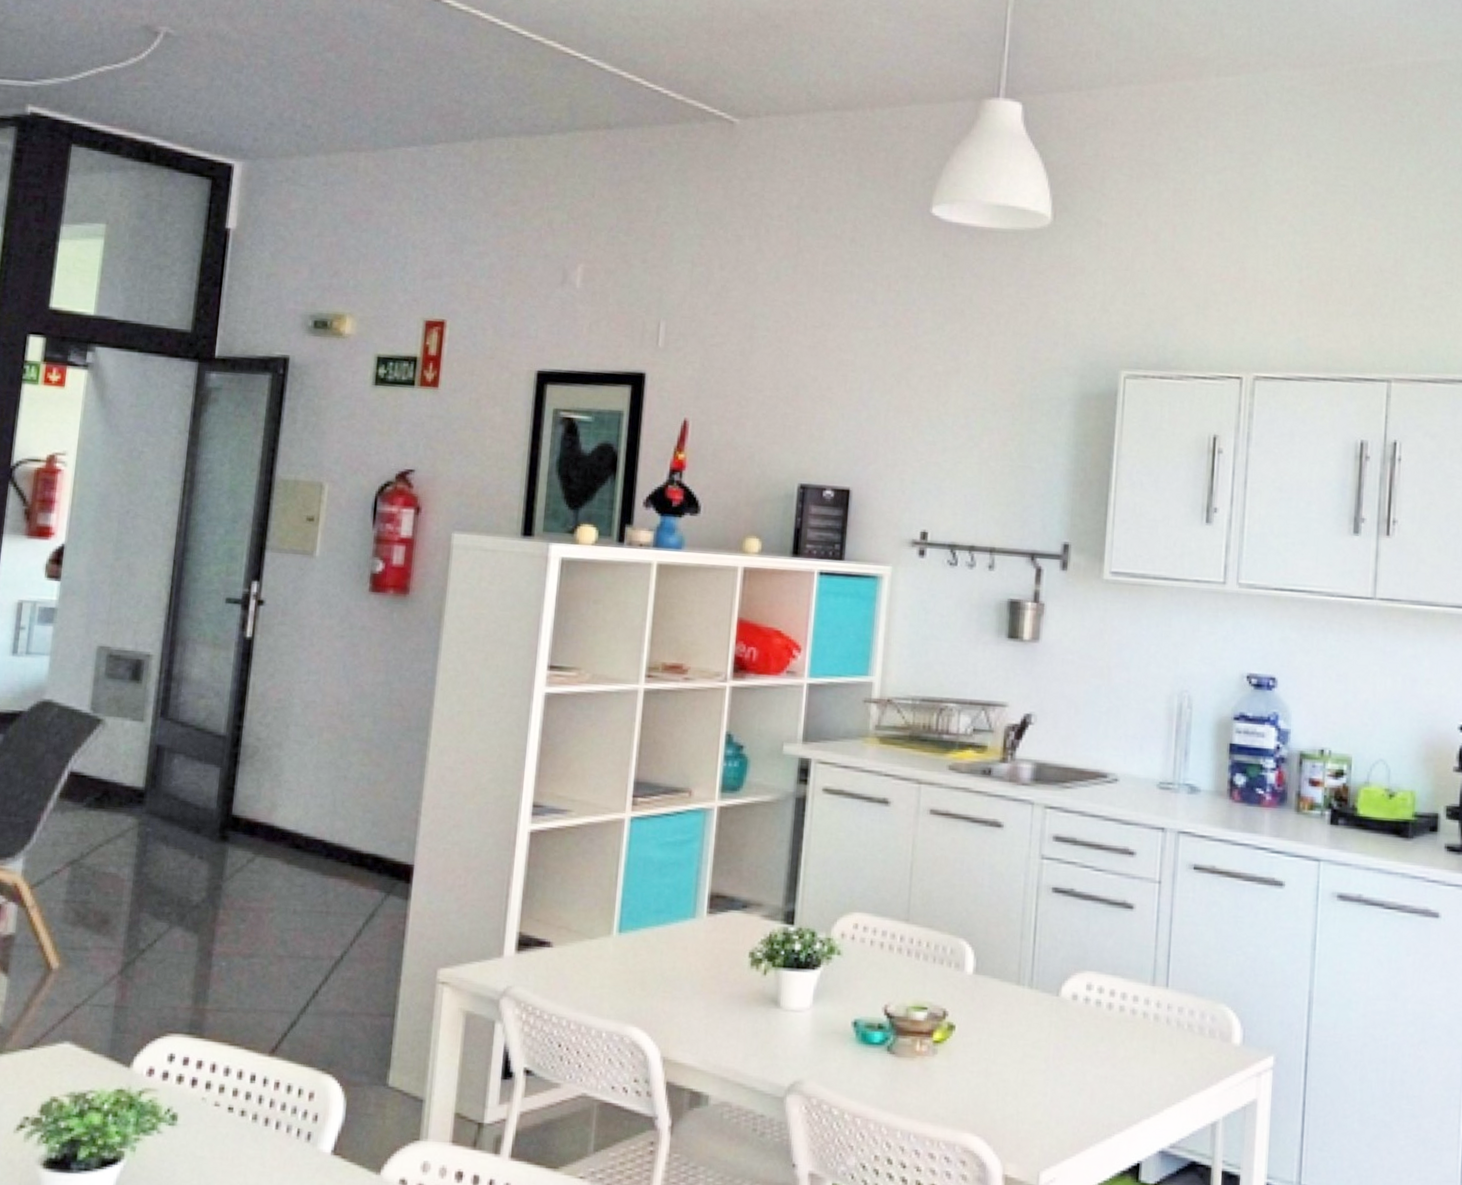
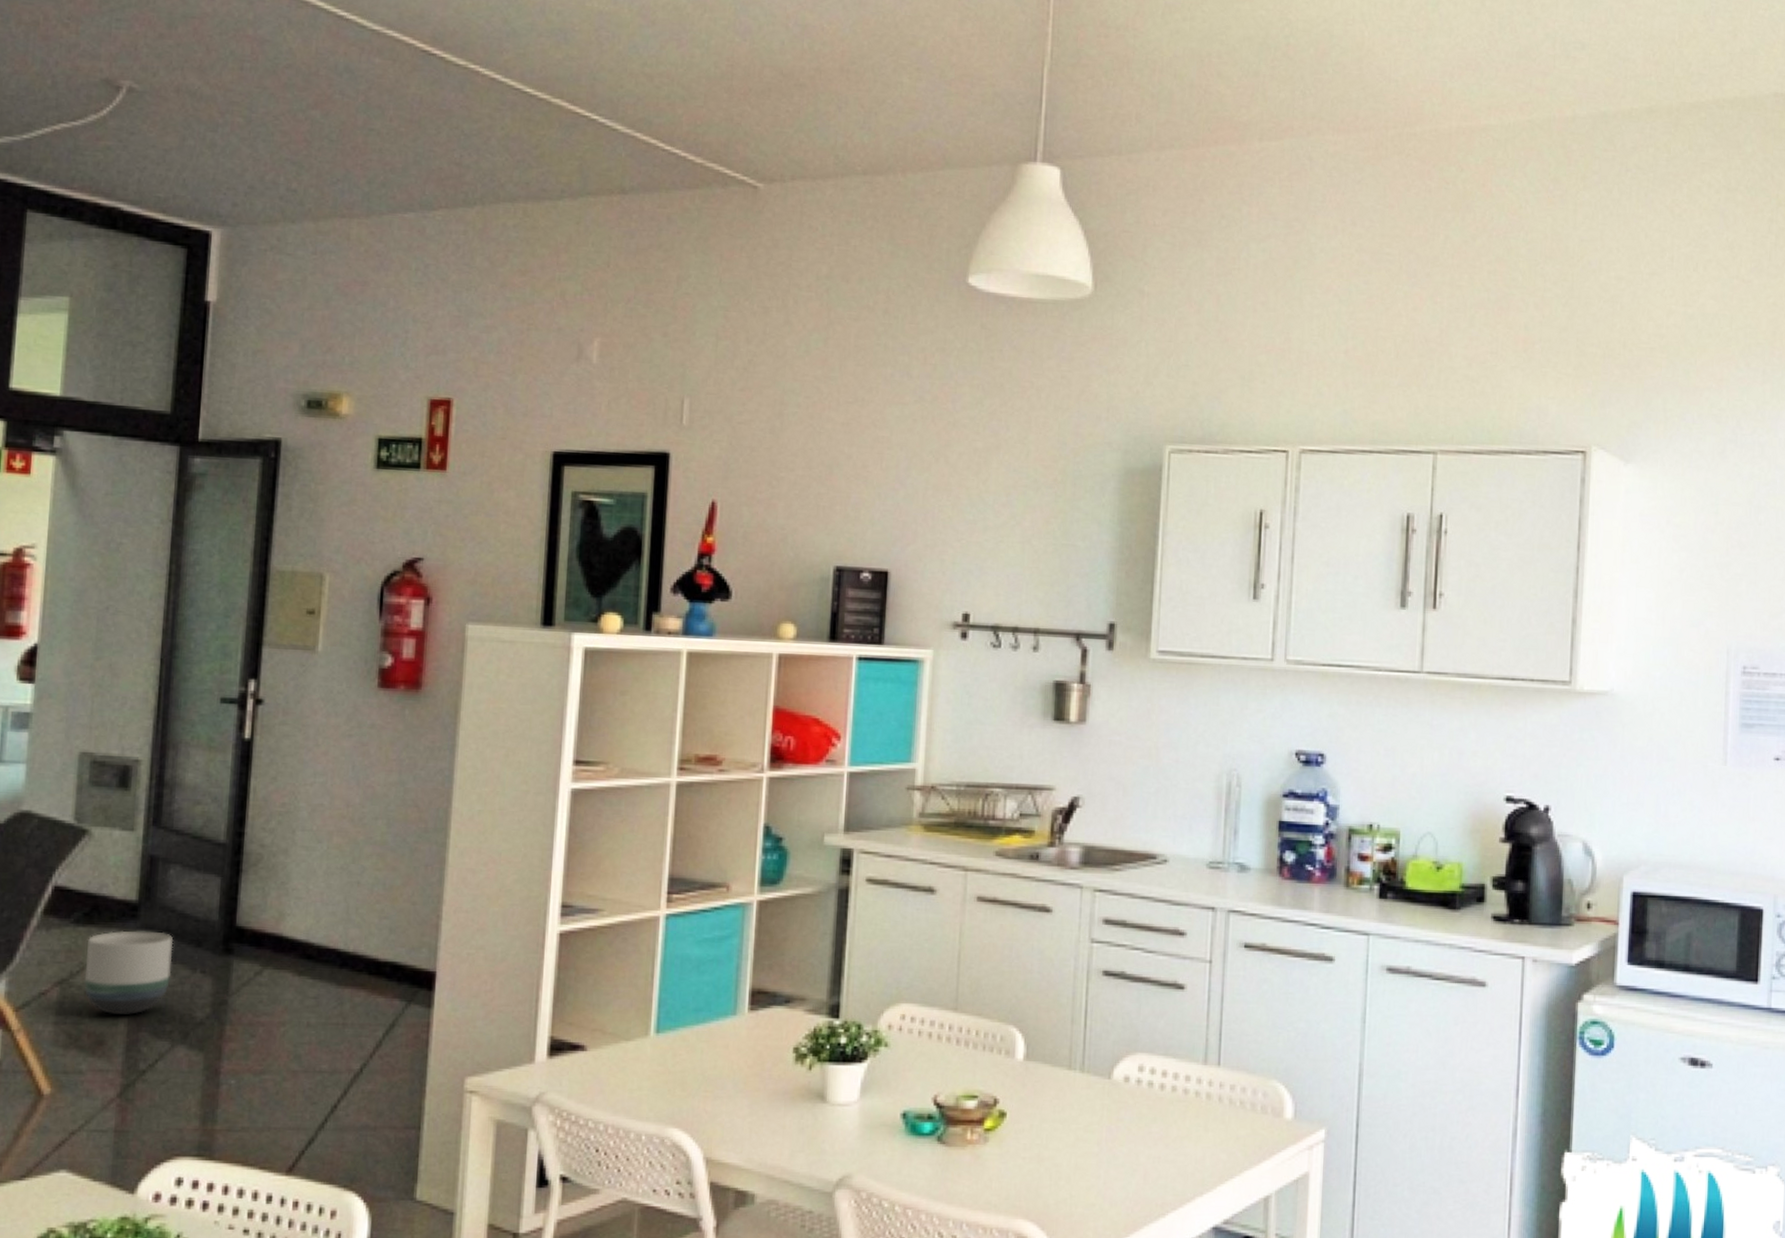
planter: none [93,815,175,896] -> present [84,930,174,1015]

